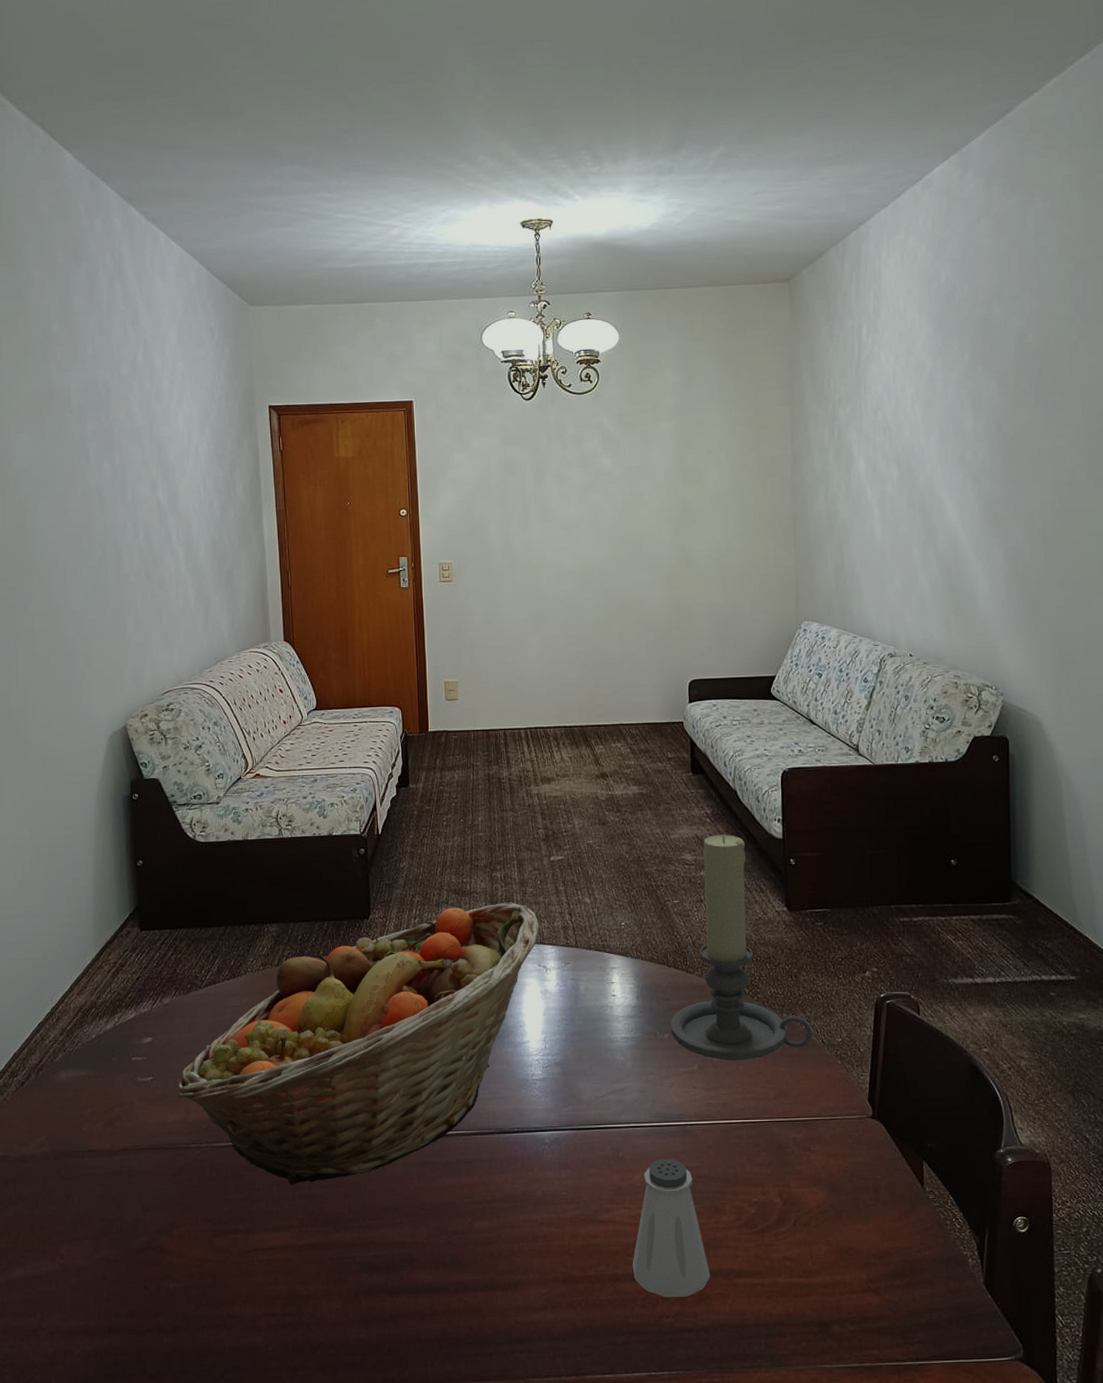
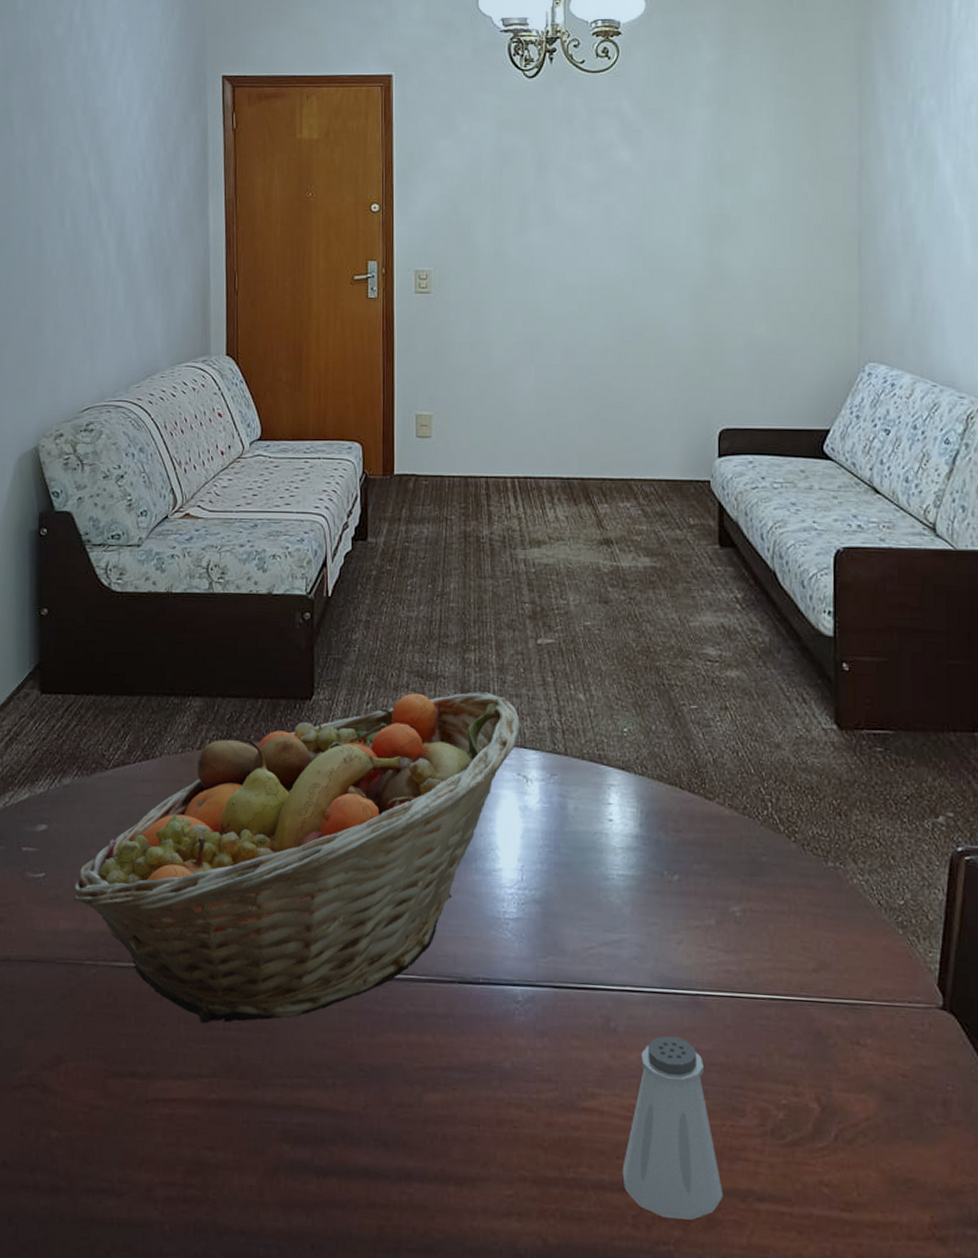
candle holder: present [671,835,813,1061] -> none [682,626,867,918]

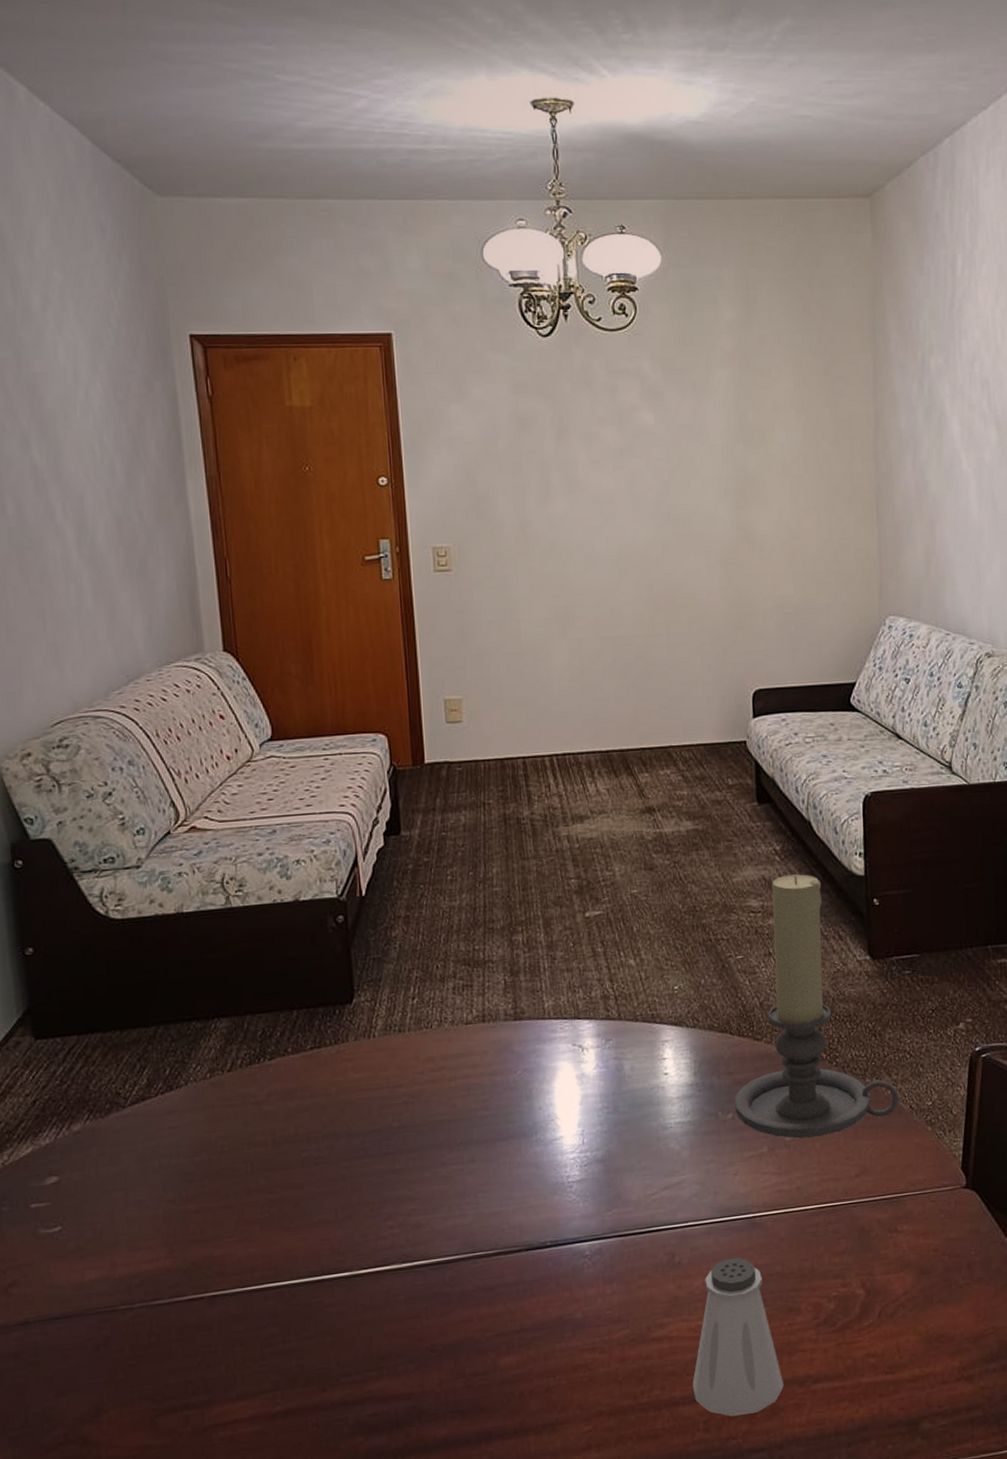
fruit basket: present [73,692,520,1024] -> none [97,970,573,1342]
candle holder: none [682,626,867,918] -> present [735,874,900,1139]

